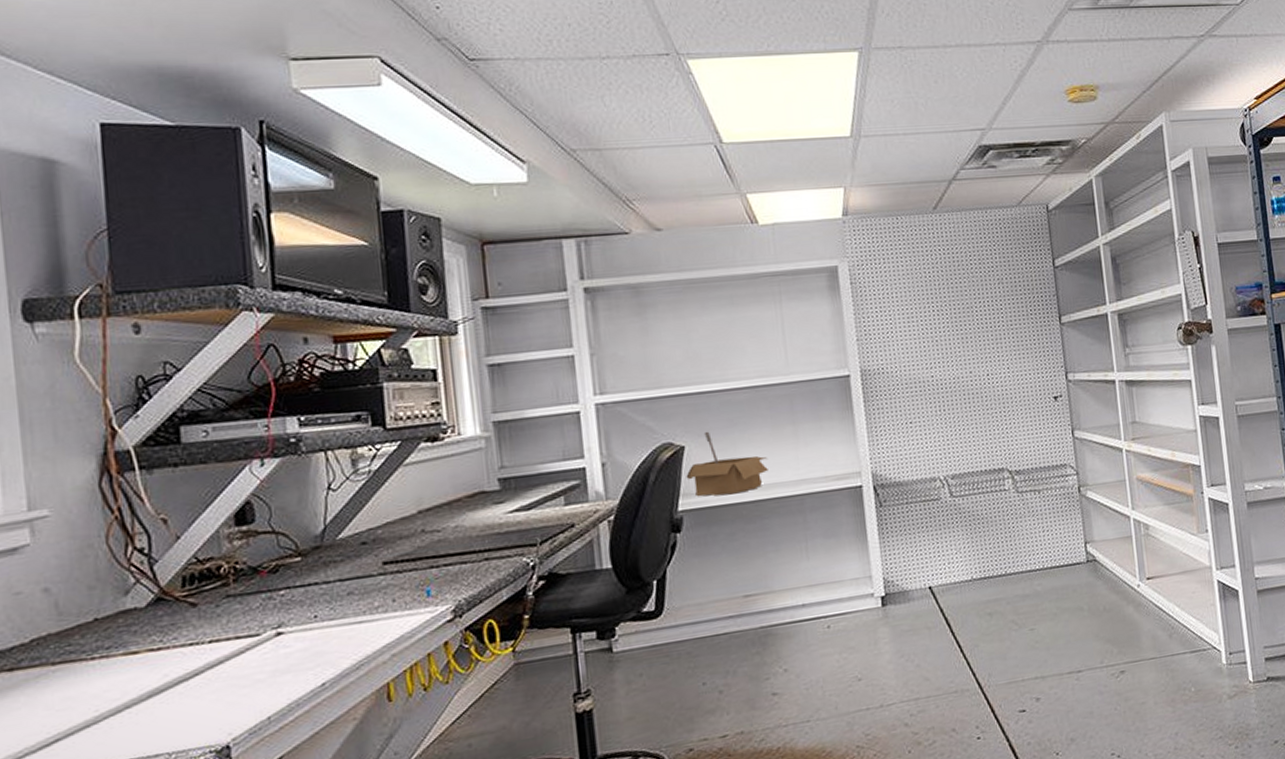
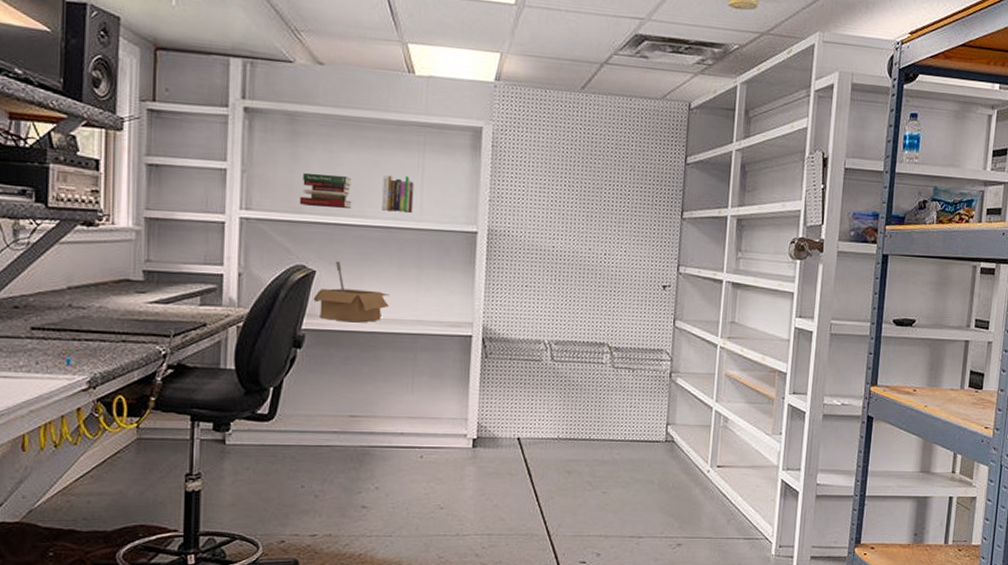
books: none [656,340,713,380] -> present [299,172,352,210]
books: none [741,330,779,371] -> present [382,175,414,214]

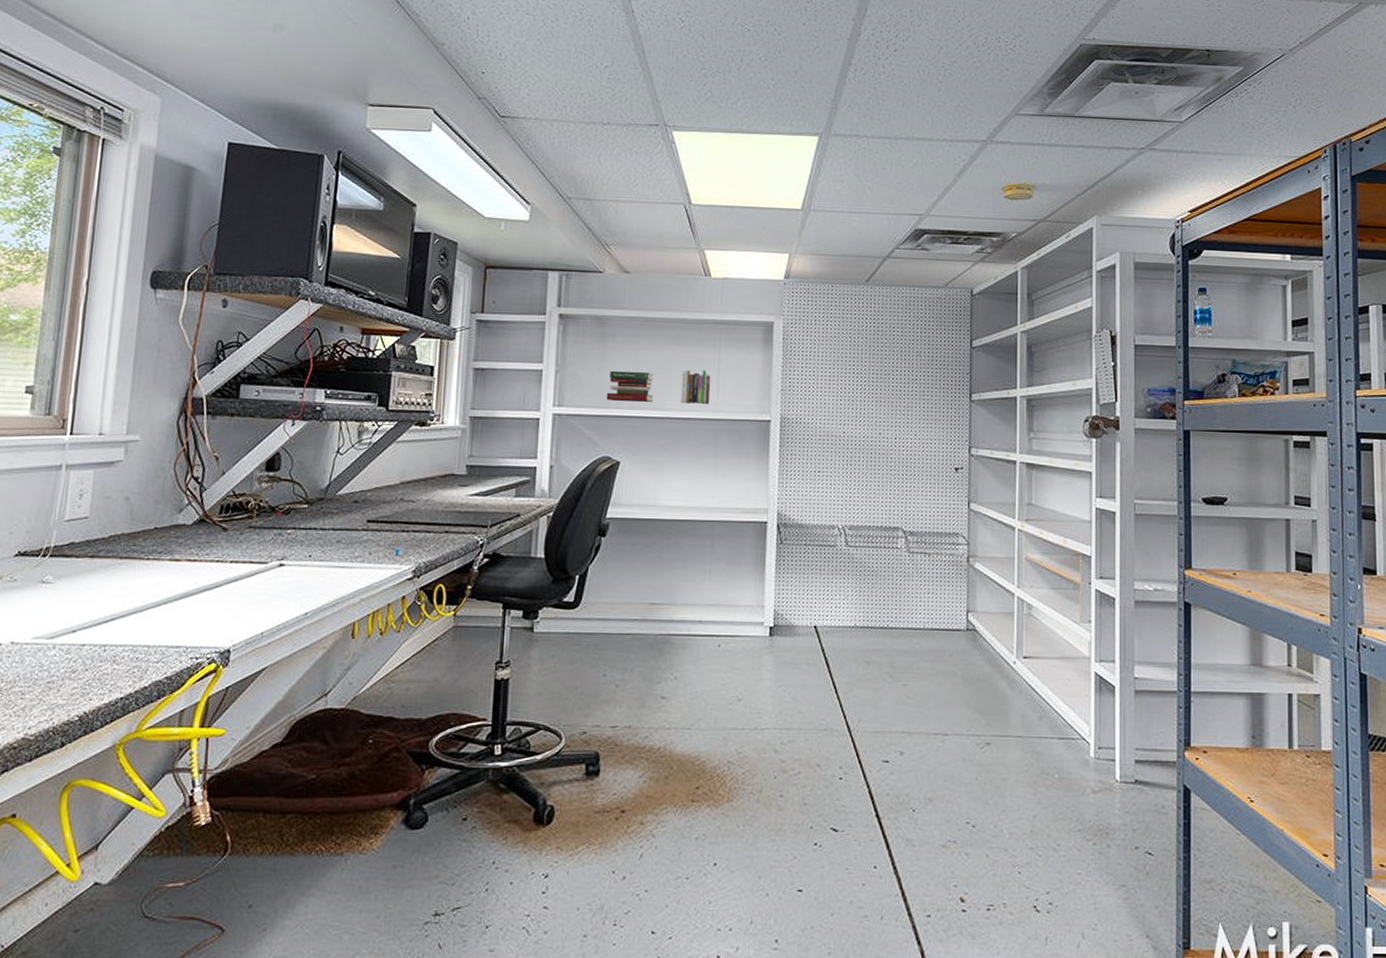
cardboard box: present [313,261,389,323] -> none [617,451,688,511]

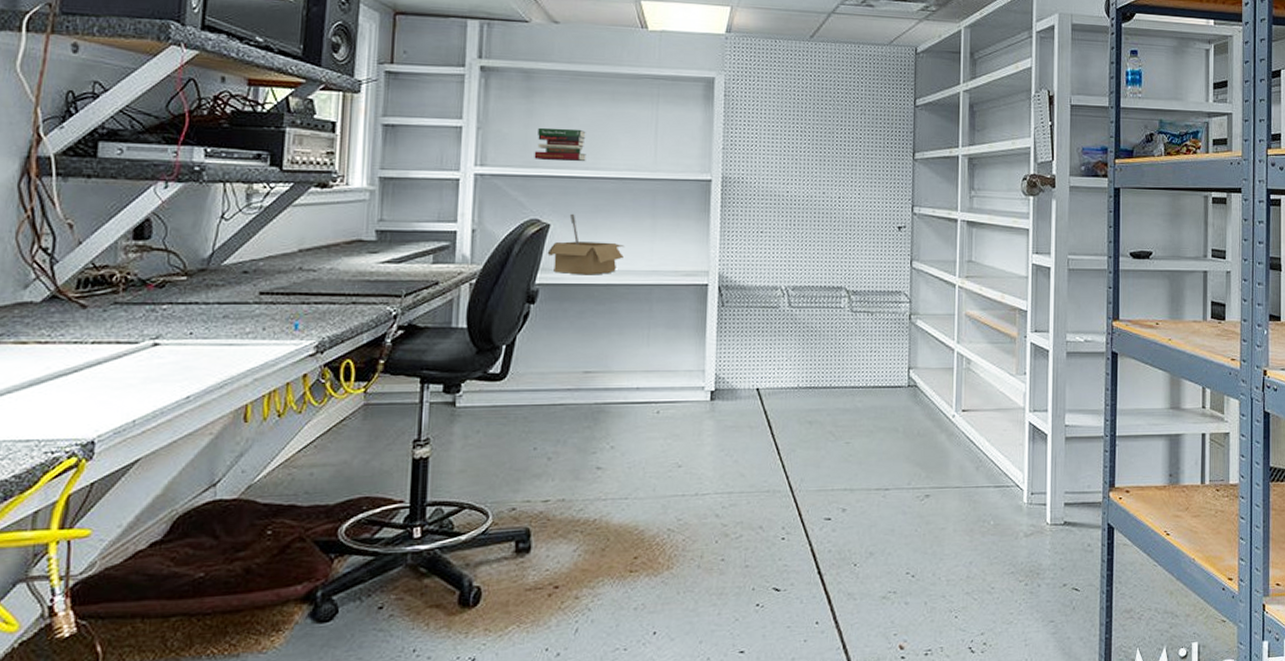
cardboard box: none [617,451,688,511] -> present [547,213,624,275]
books: present [681,369,711,405] -> none [616,127,648,164]

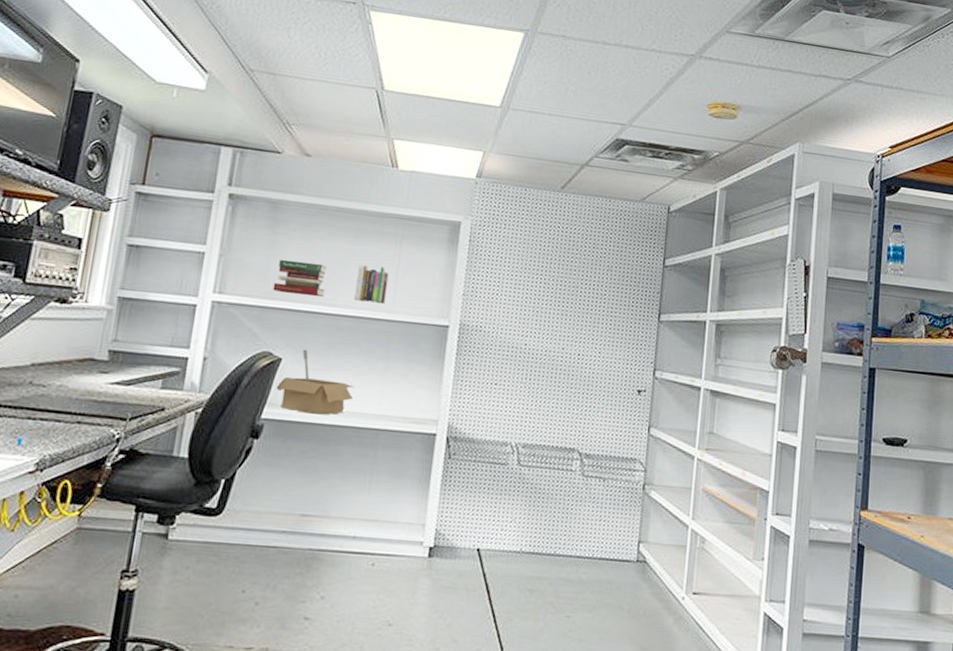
books: none [616,127,648,164] -> present [354,265,389,305]

